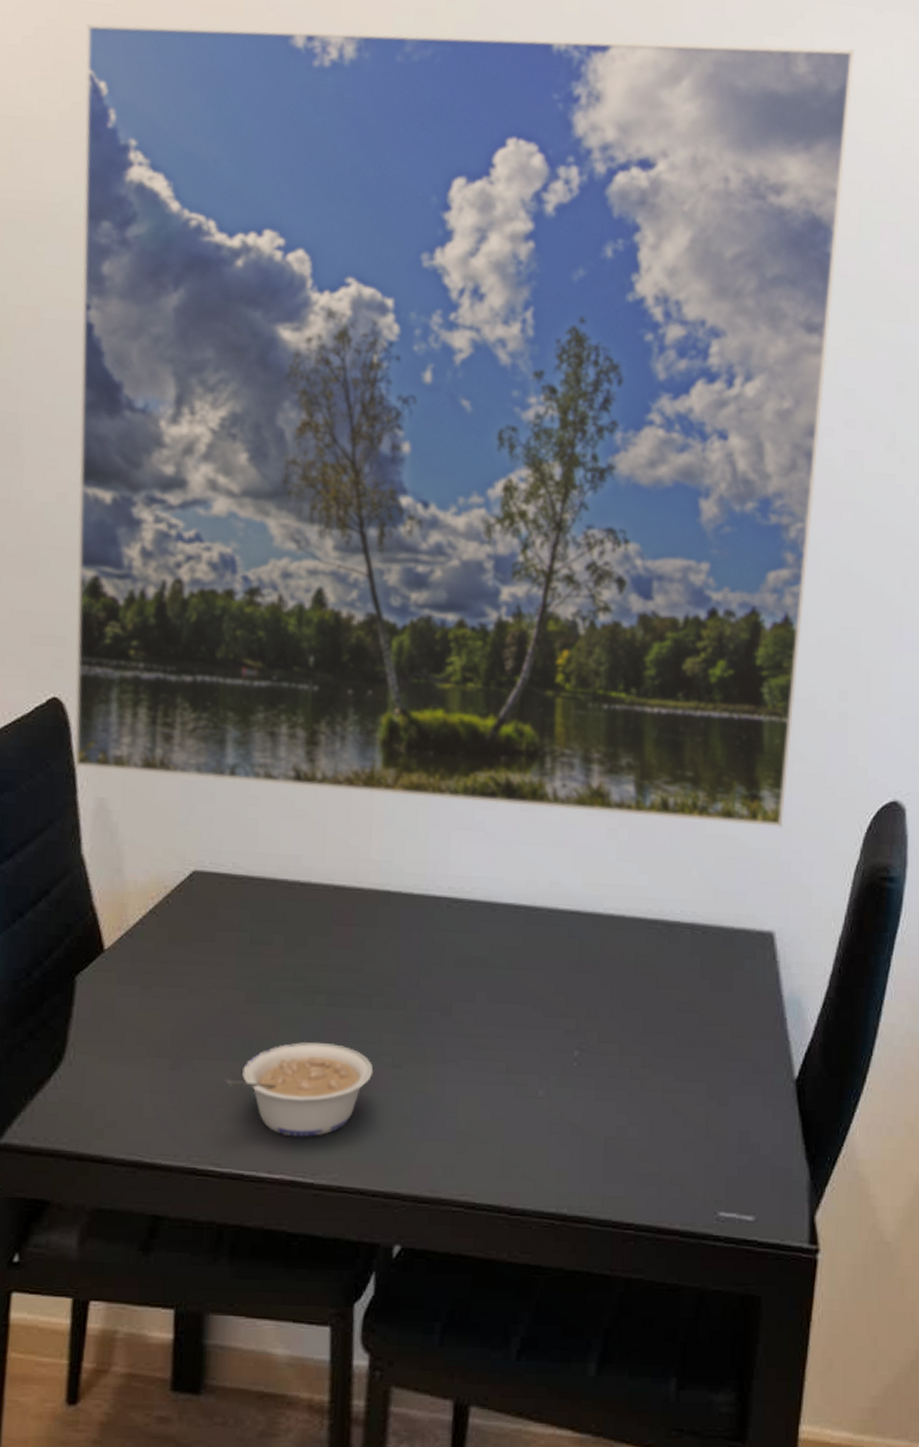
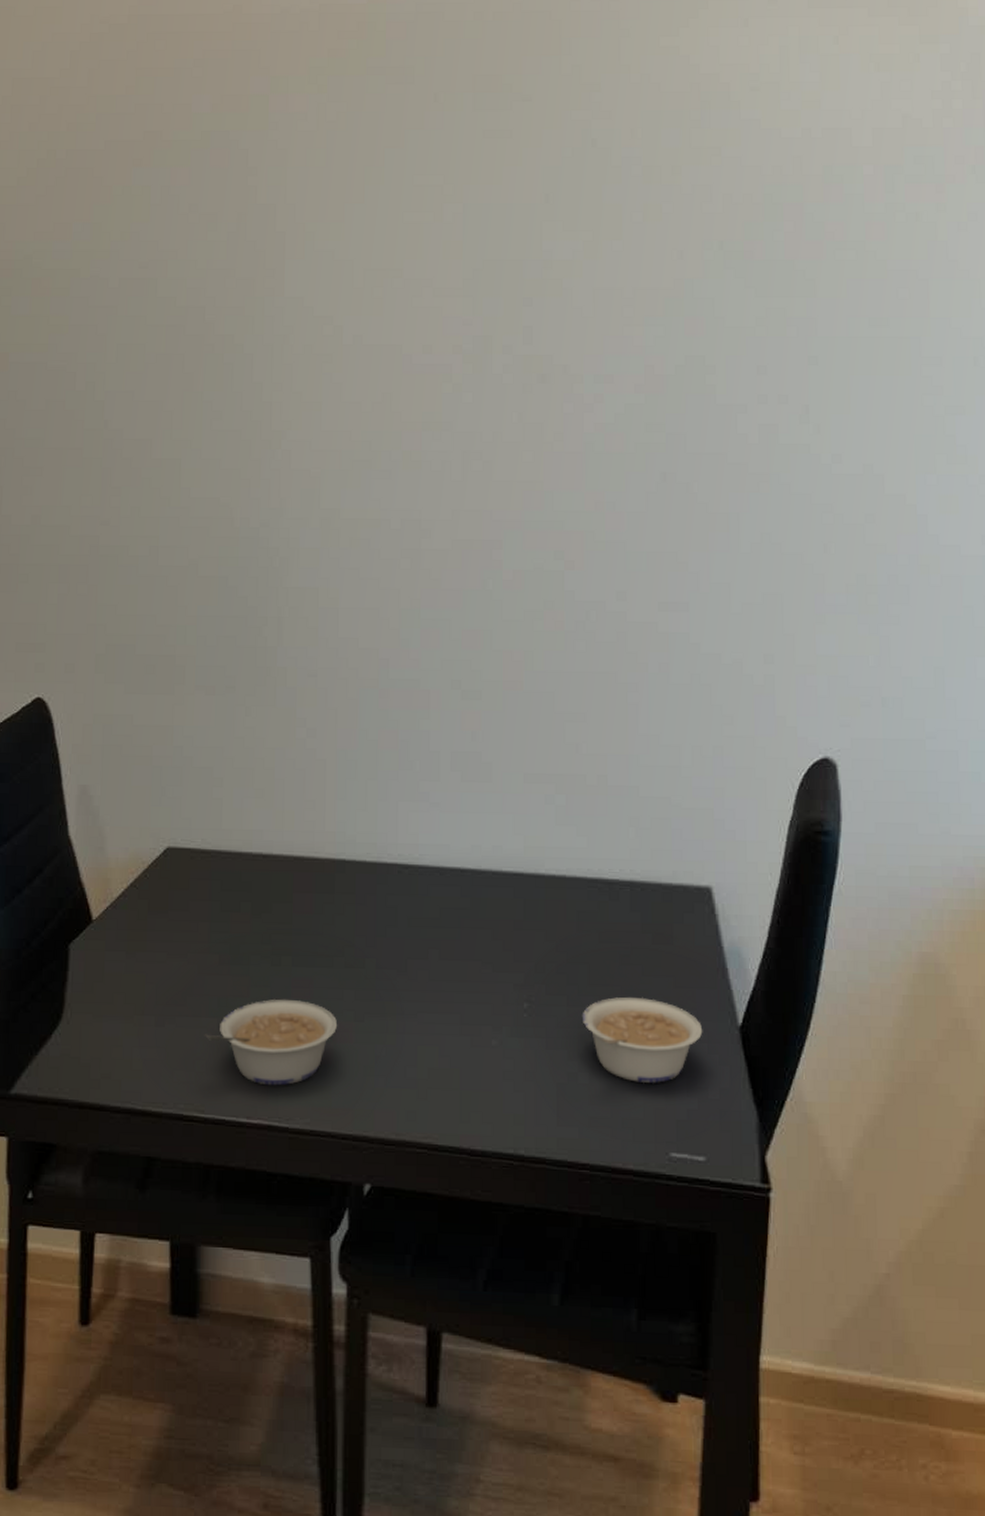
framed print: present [73,23,854,827] -> none [36,41,749,787]
legume: none [634,1046,758,1139] -> present [582,996,703,1084]

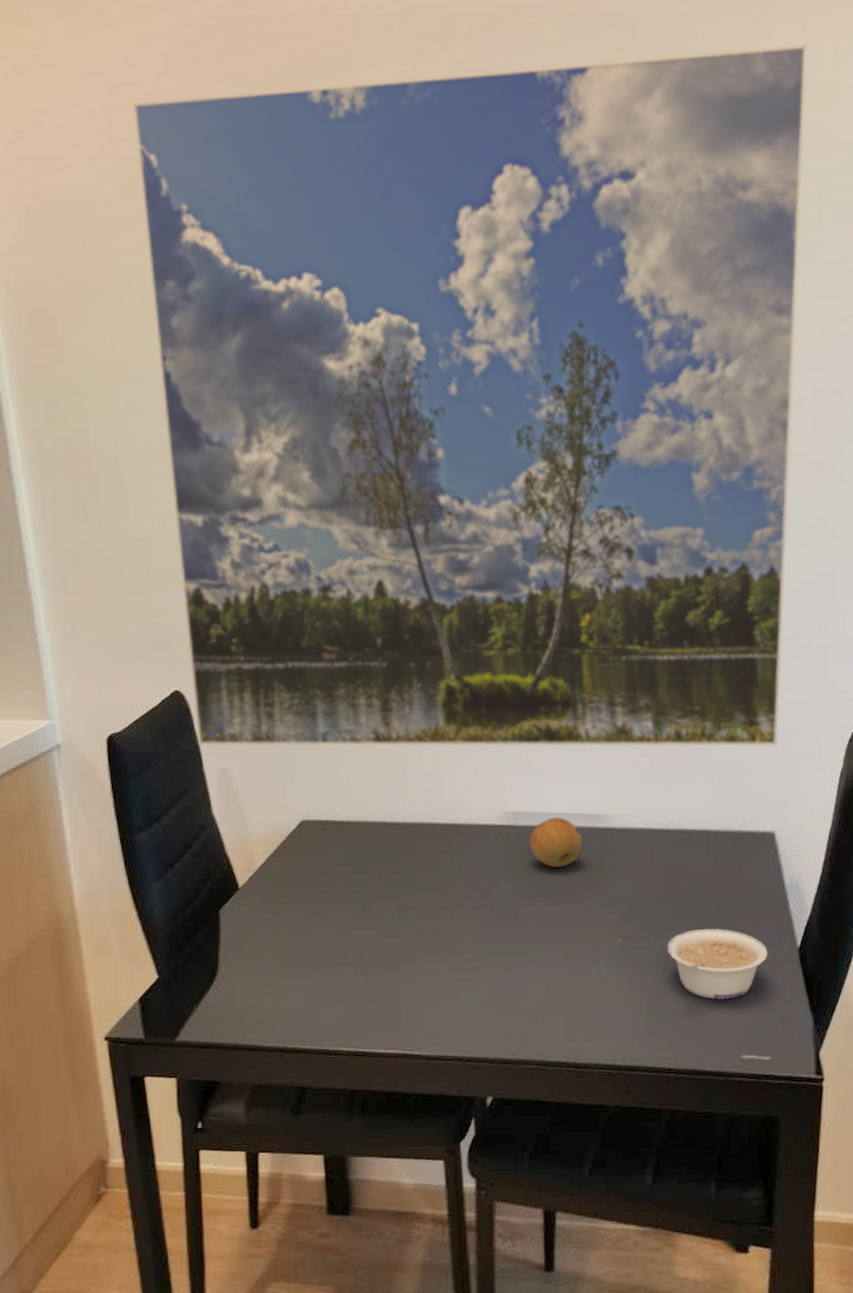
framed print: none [36,41,749,787] -> present [132,44,807,747]
legume: present [204,1000,338,1086] -> none [343,947,460,1021]
fruit: none [424,856,485,916] -> present [529,816,583,868]

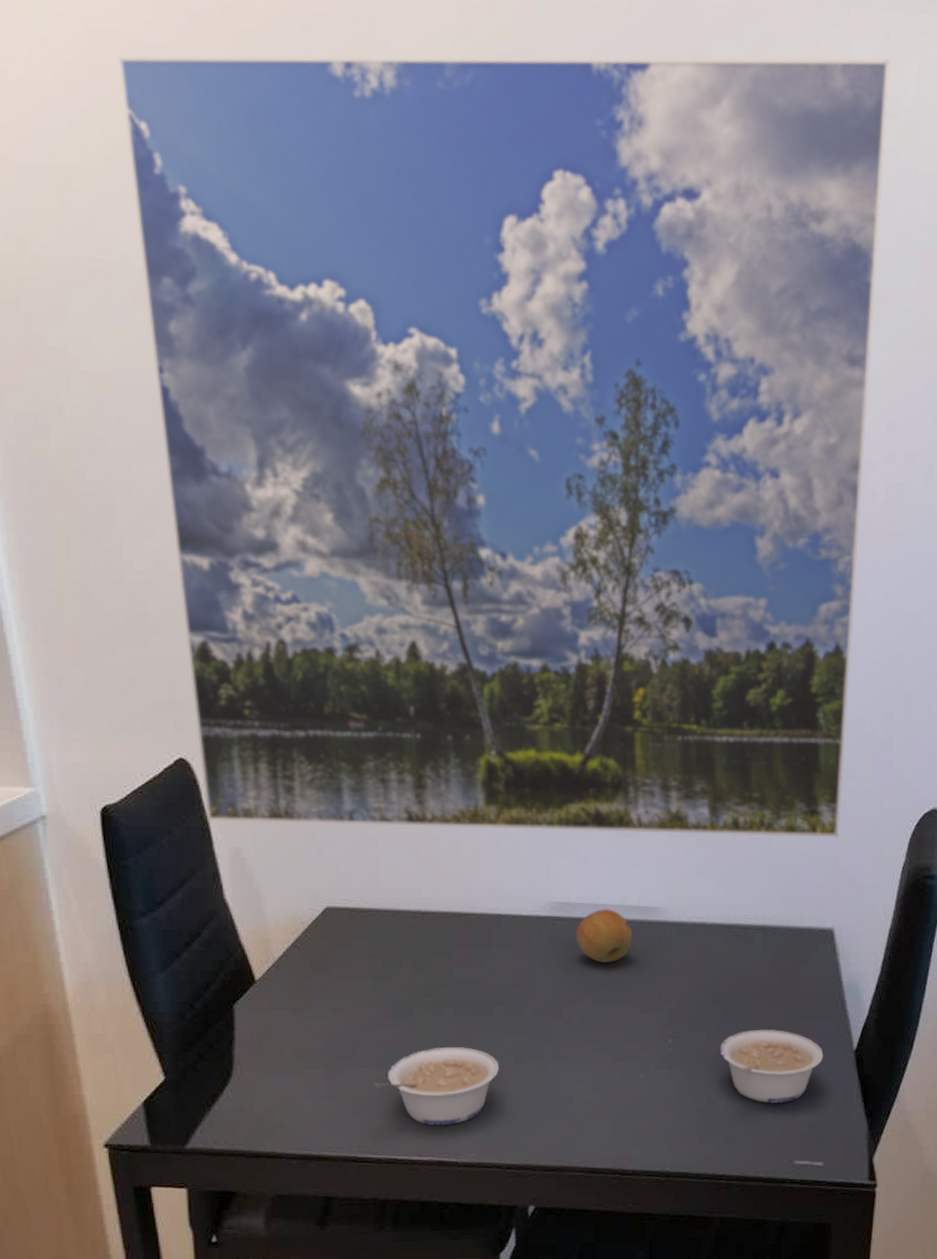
legume: none [343,947,460,1021] -> present [373,1047,500,1126]

